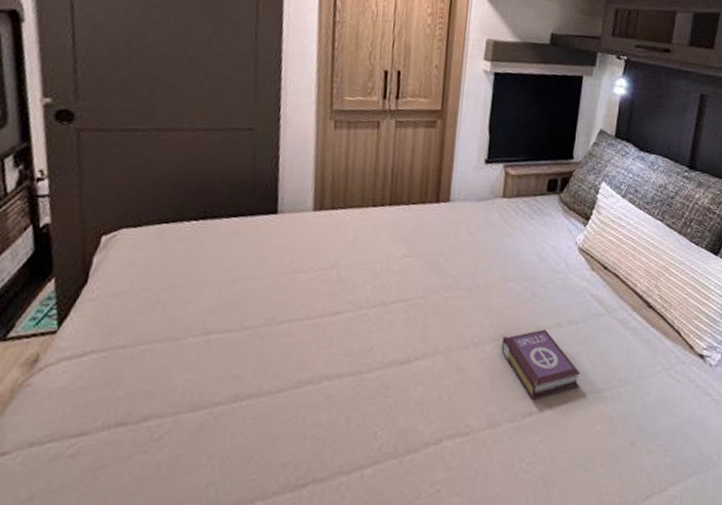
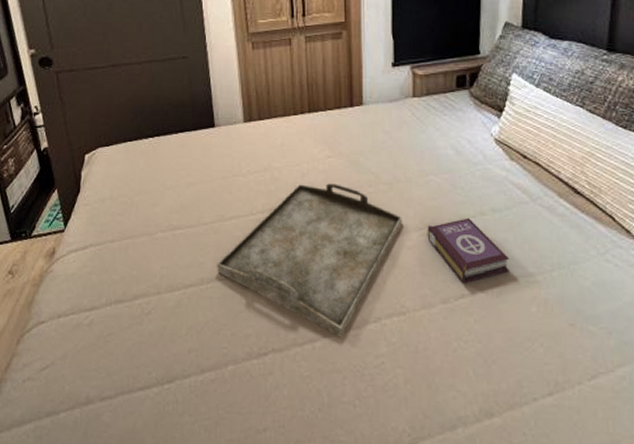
serving tray: none [256,285,477,463] -> present [217,183,402,338]

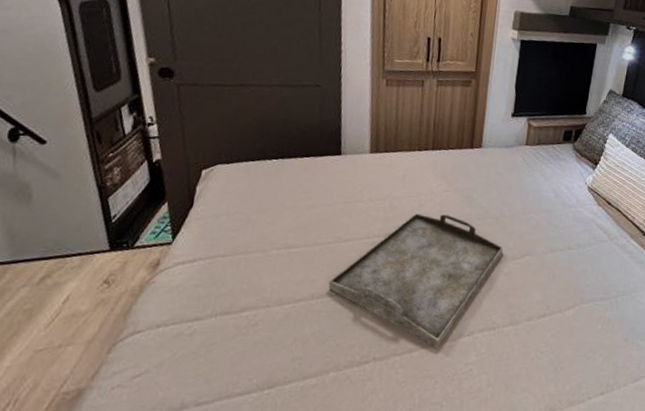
book: present [427,218,510,284] -> none [522,251,586,306]

